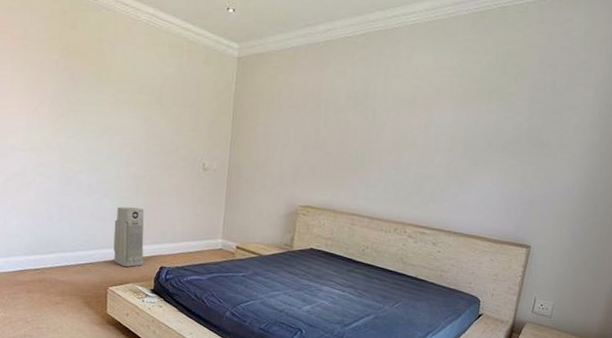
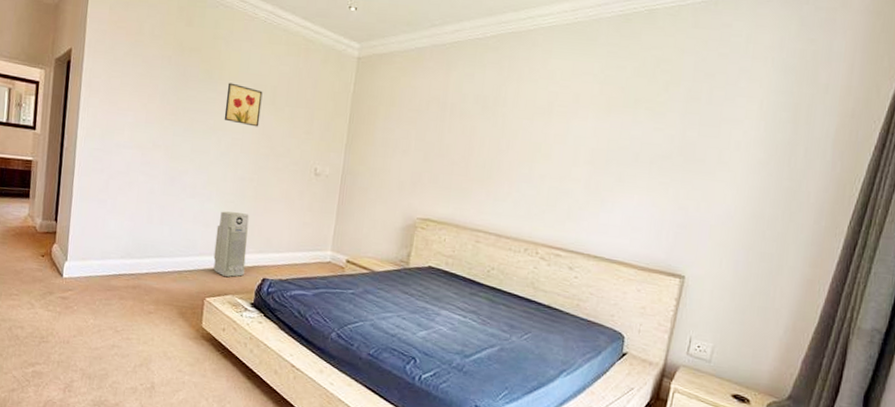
wall art: none [114,84,150,127] -> present [224,82,263,127]

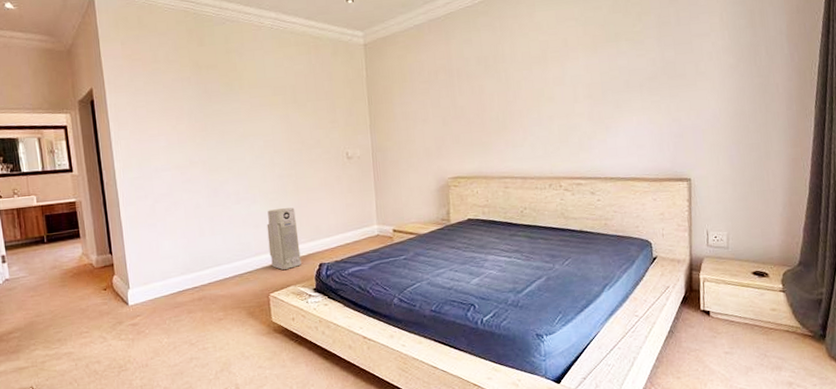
wall art: present [224,82,263,127] -> none [249,90,286,127]

